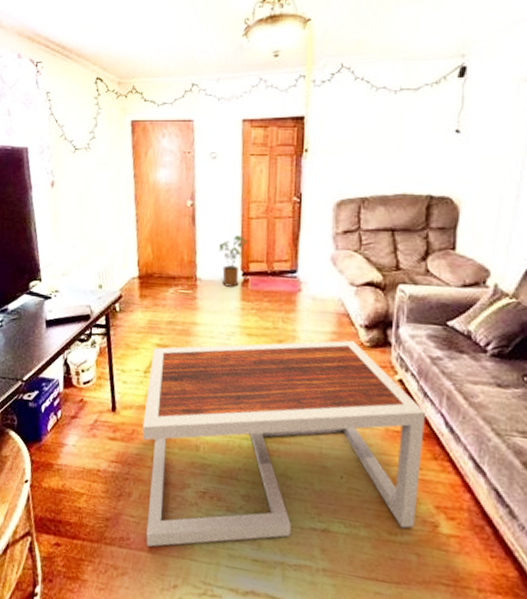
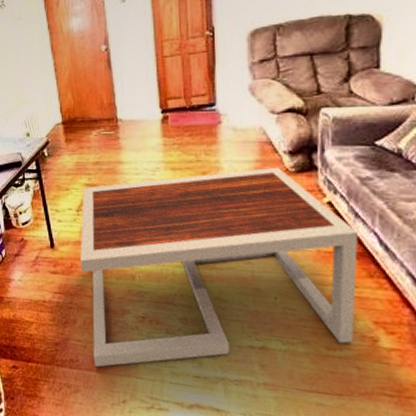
house plant: present [219,234,248,287] -> none [136,73,164,125]

